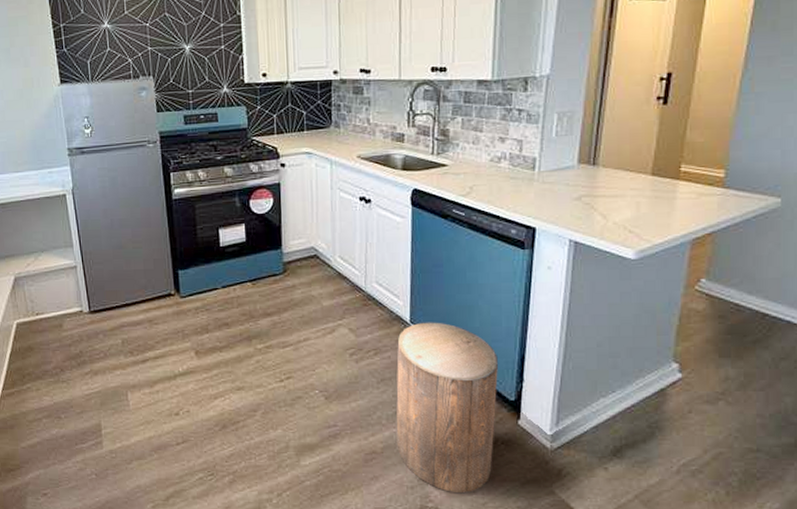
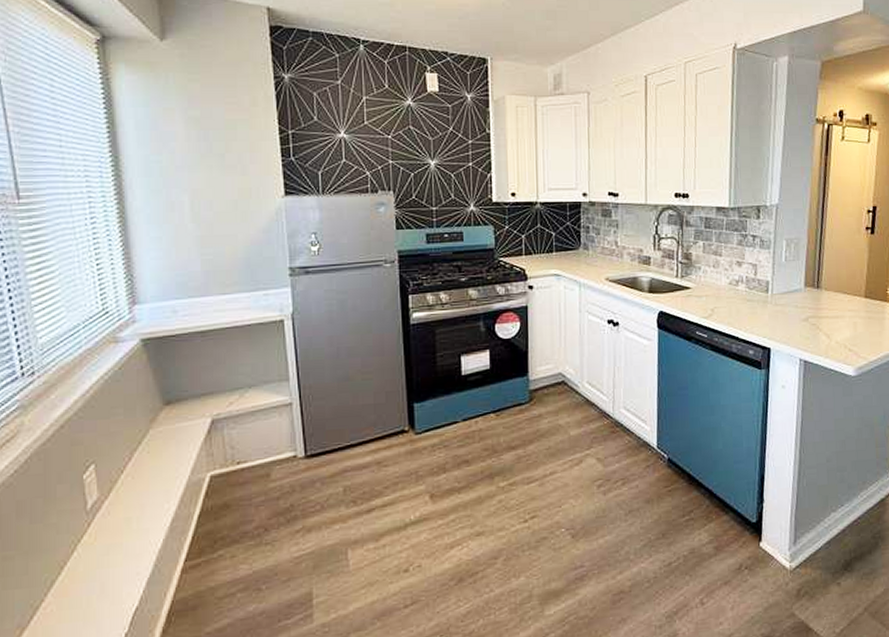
stool: present [396,322,499,494] -> none [644,446,741,627]

